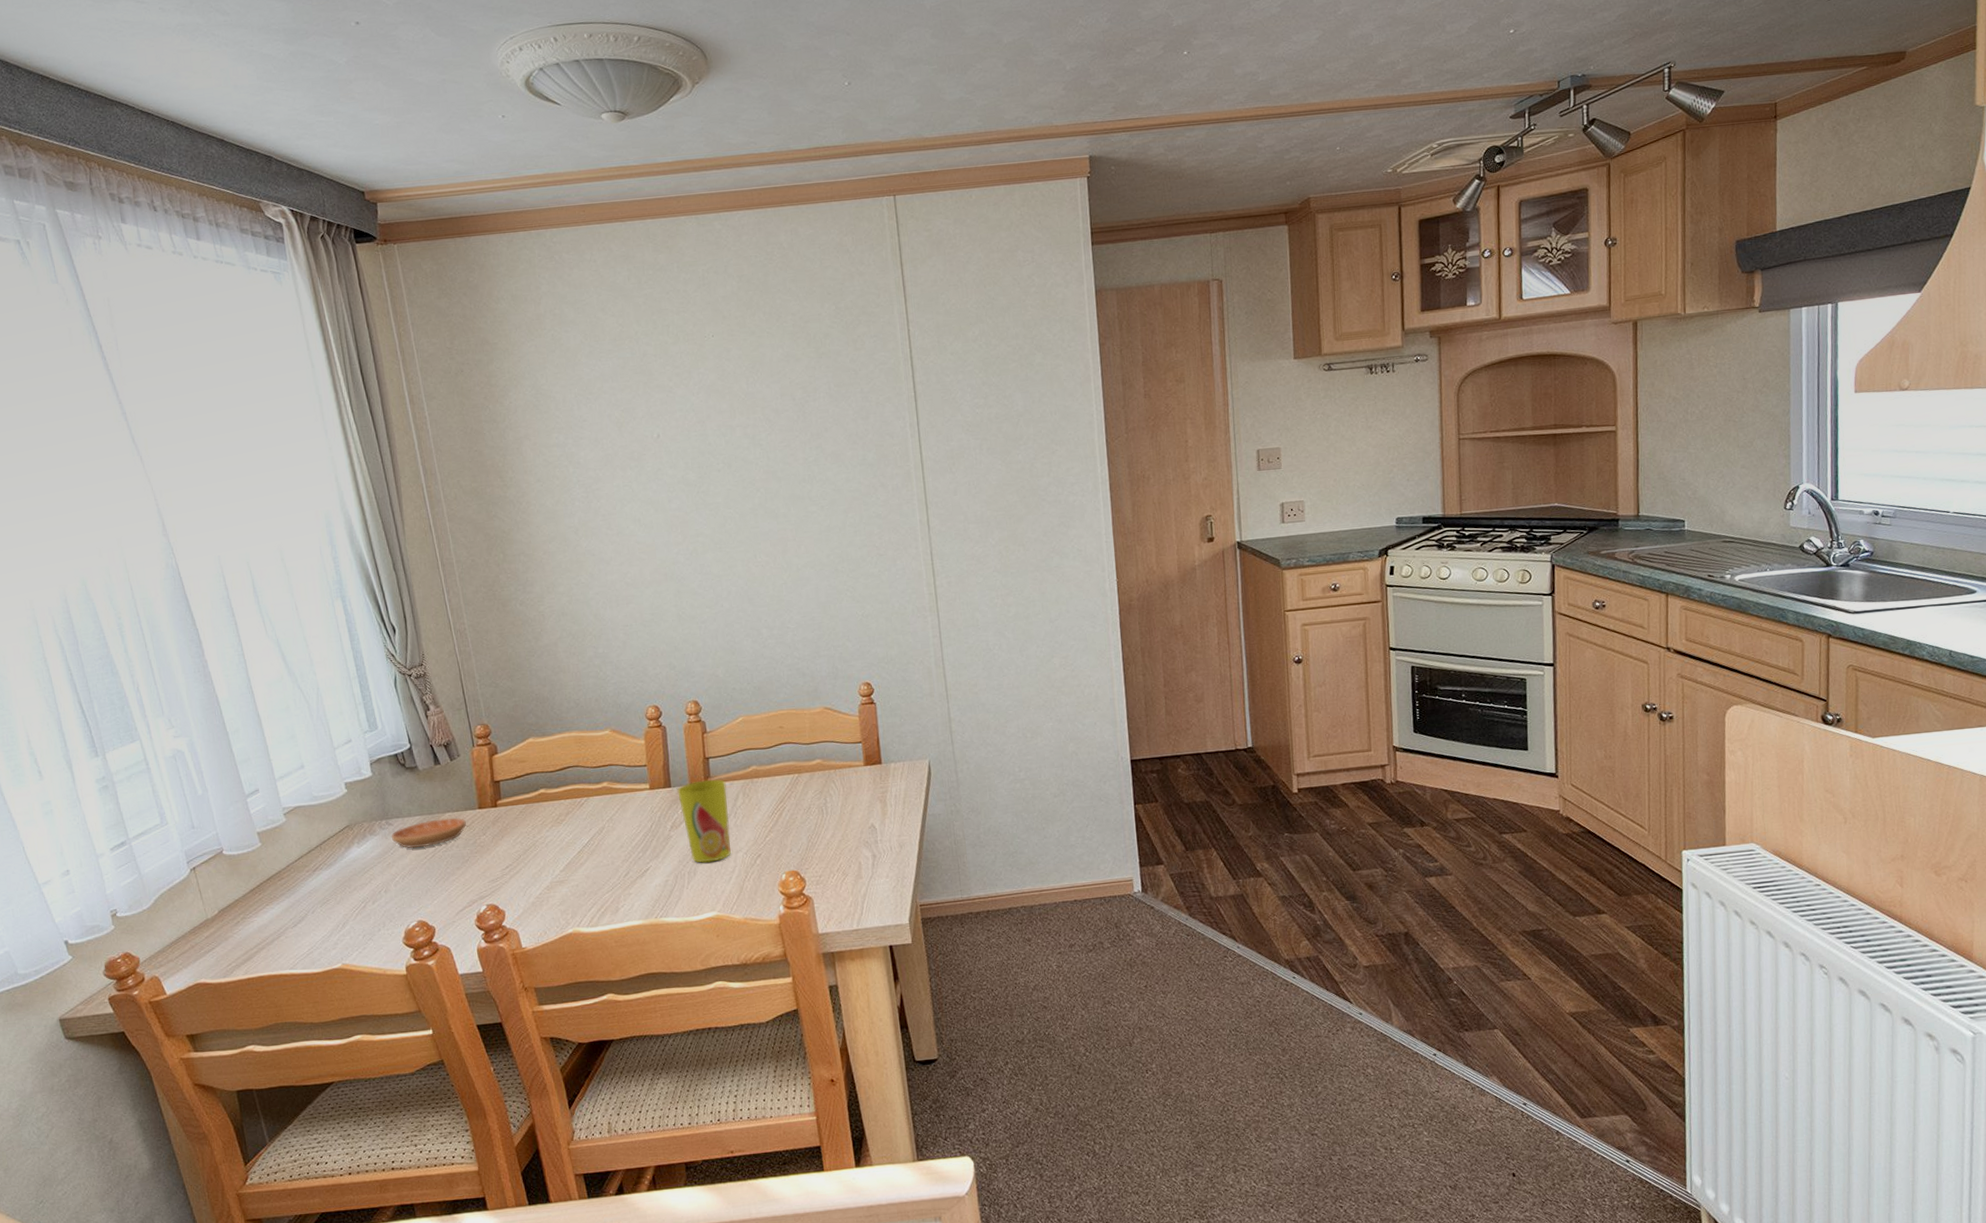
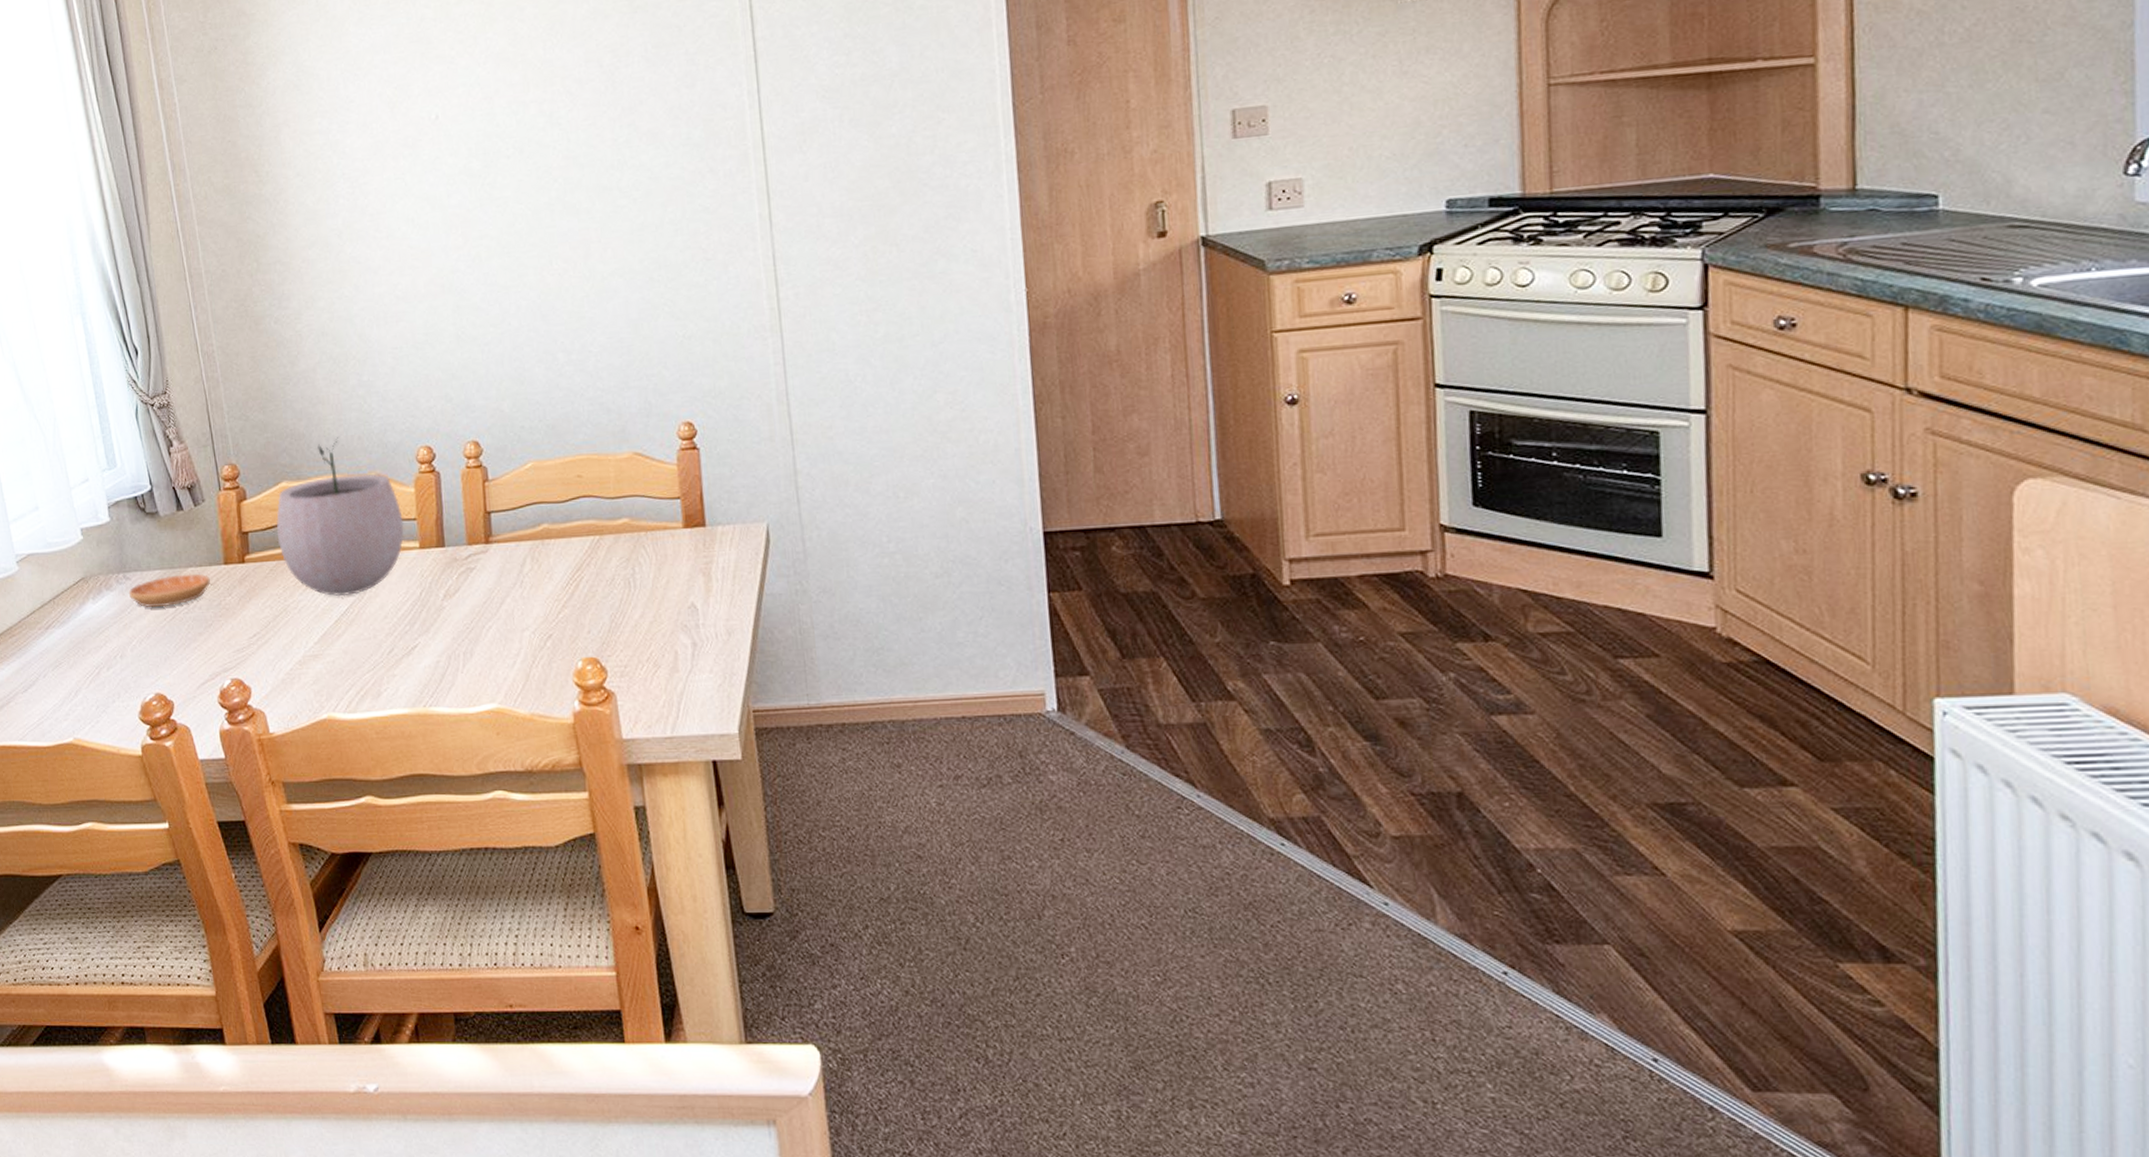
plant pot: none [525,700,636,832] -> present [276,437,404,597]
cup: present [676,779,731,863] -> none [451,538,516,642]

